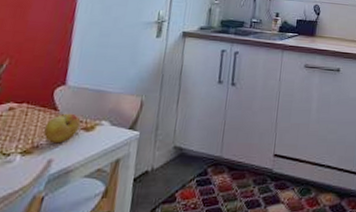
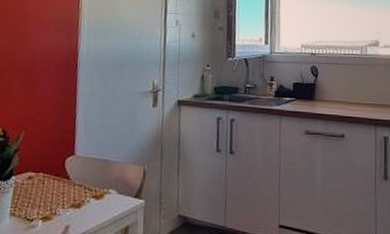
fruit: present [43,113,81,144] -> none [60,182,91,211]

